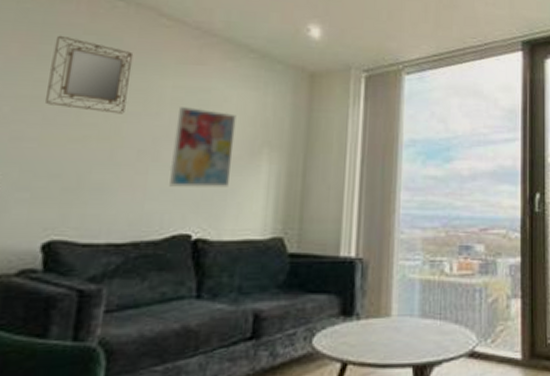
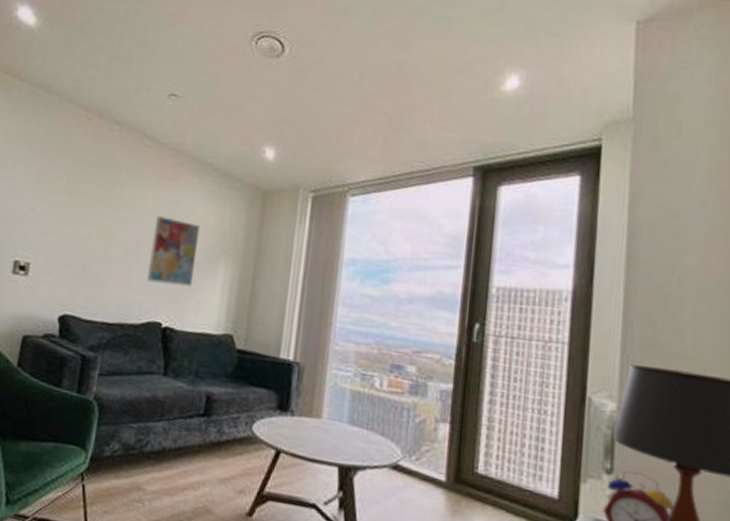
home mirror: present [44,35,134,114] -> none [63,153,125,219]

